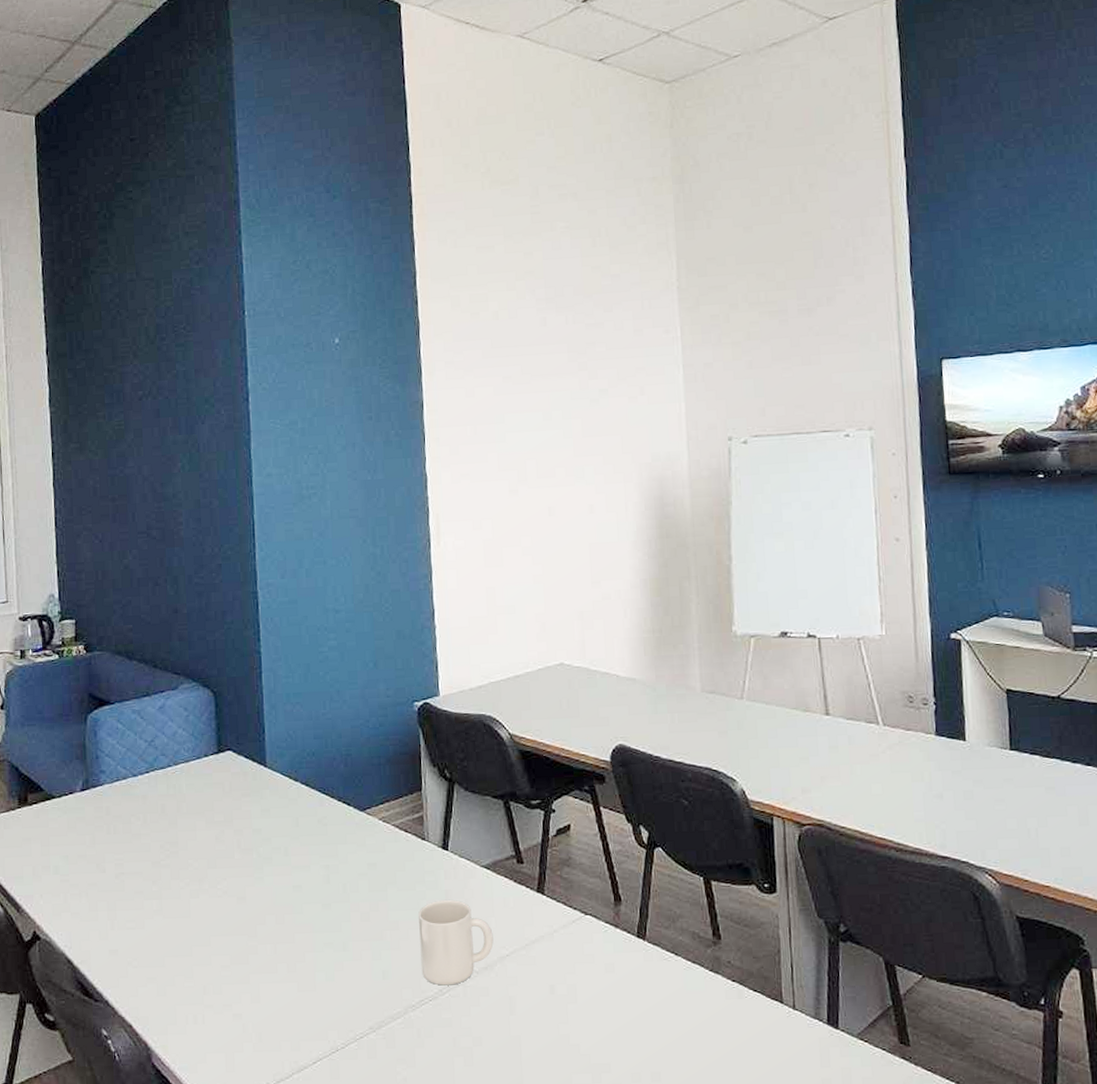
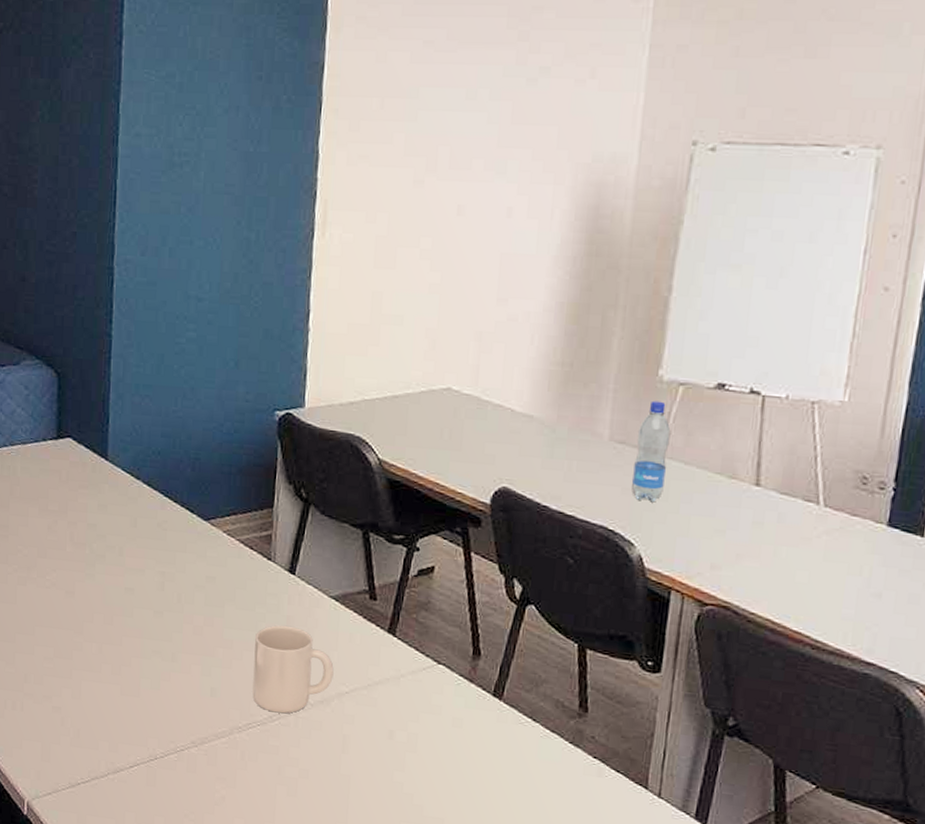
bottle: none [723,653,753,742] -> present [631,400,671,503]

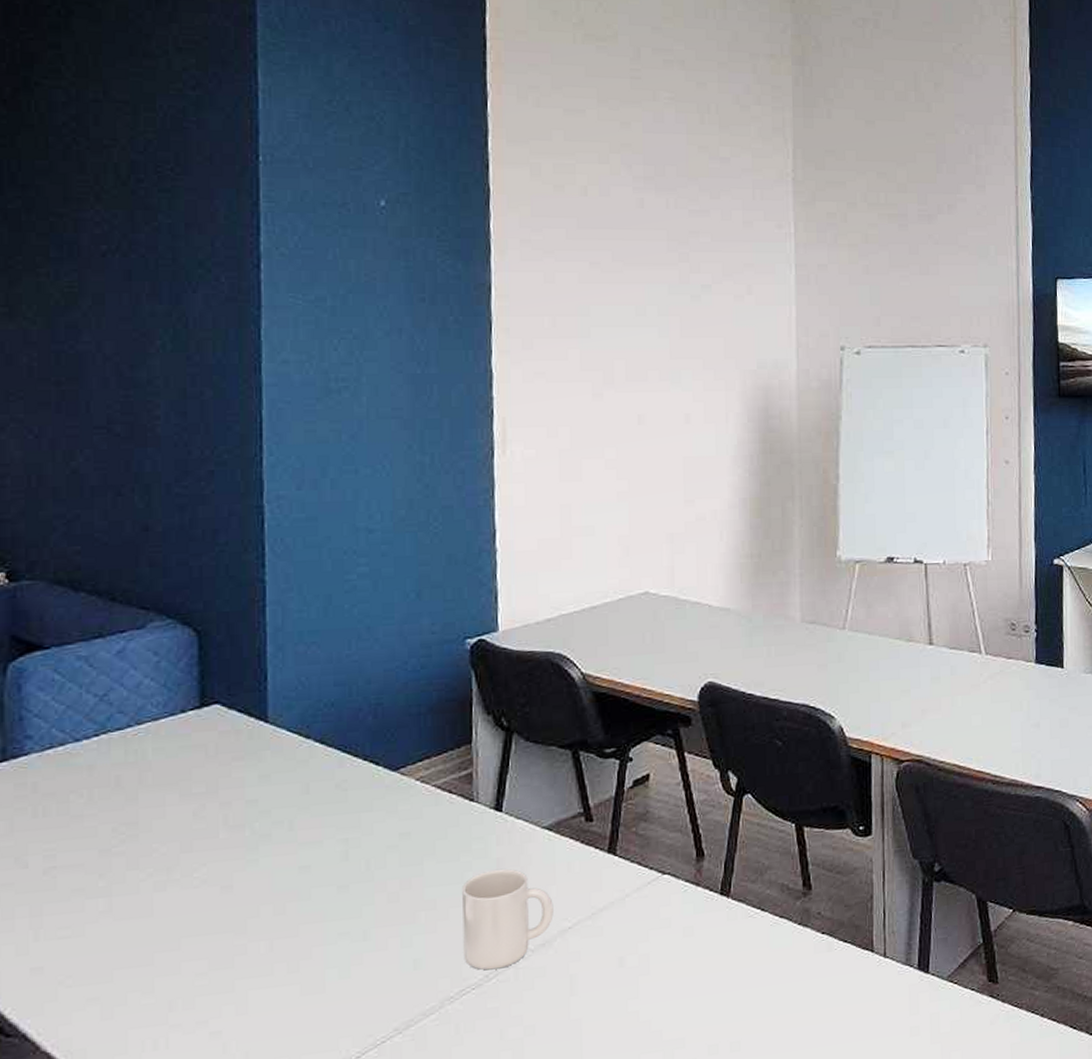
bottle: present [631,400,671,503] -> none [825,579,854,675]

